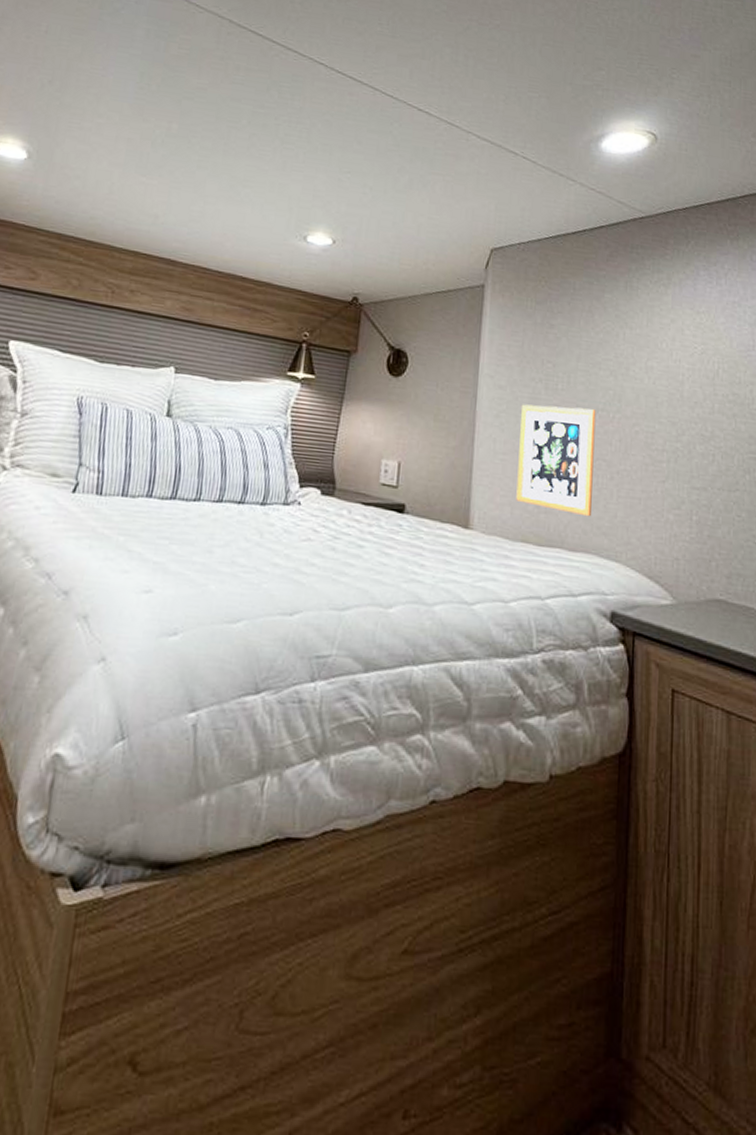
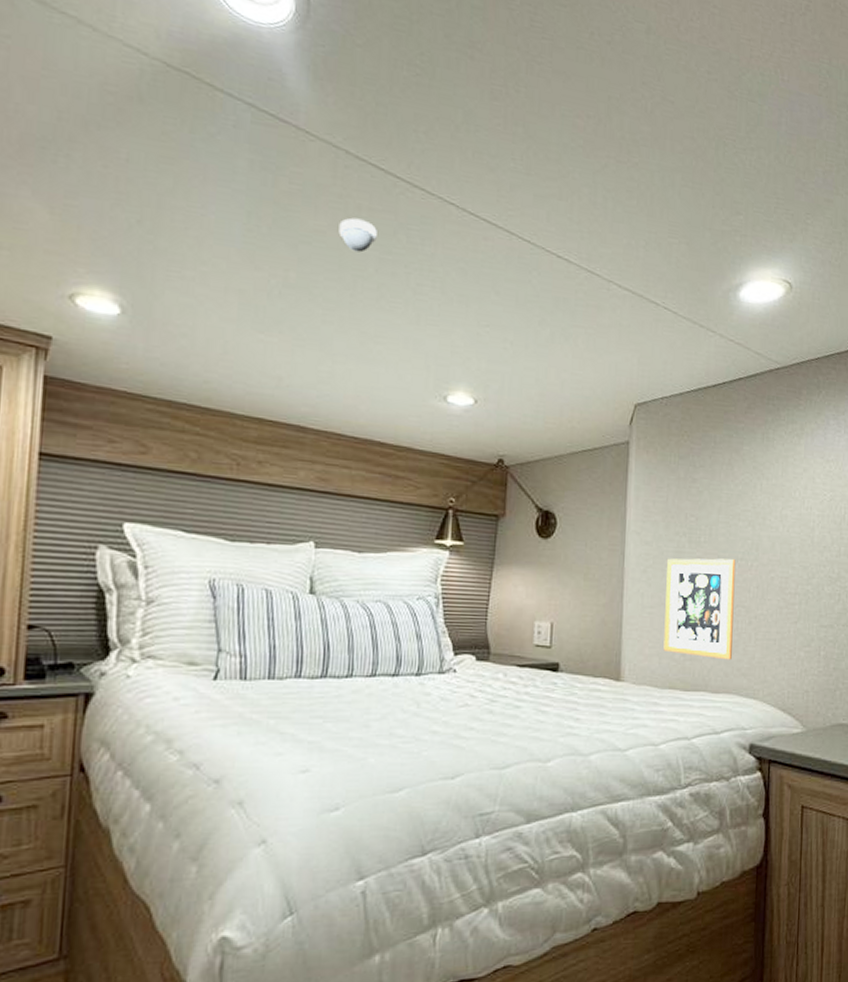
dome security camera: none [218,76,252,107] -> present [339,217,377,253]

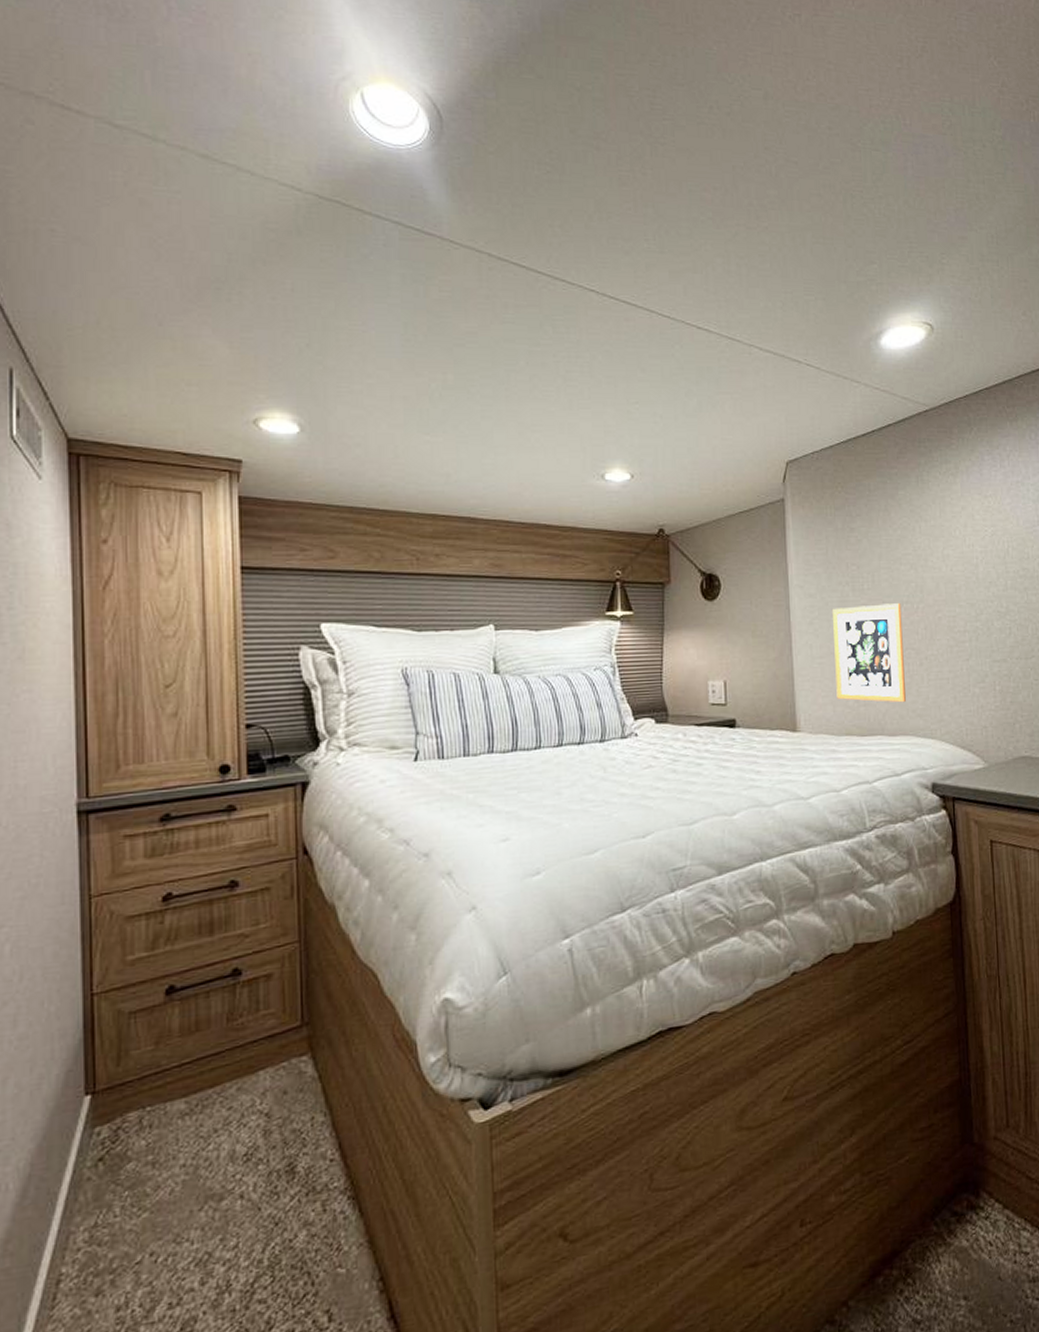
dome security camera: present [339,217,377,253] -> none [489,316,525,348]

